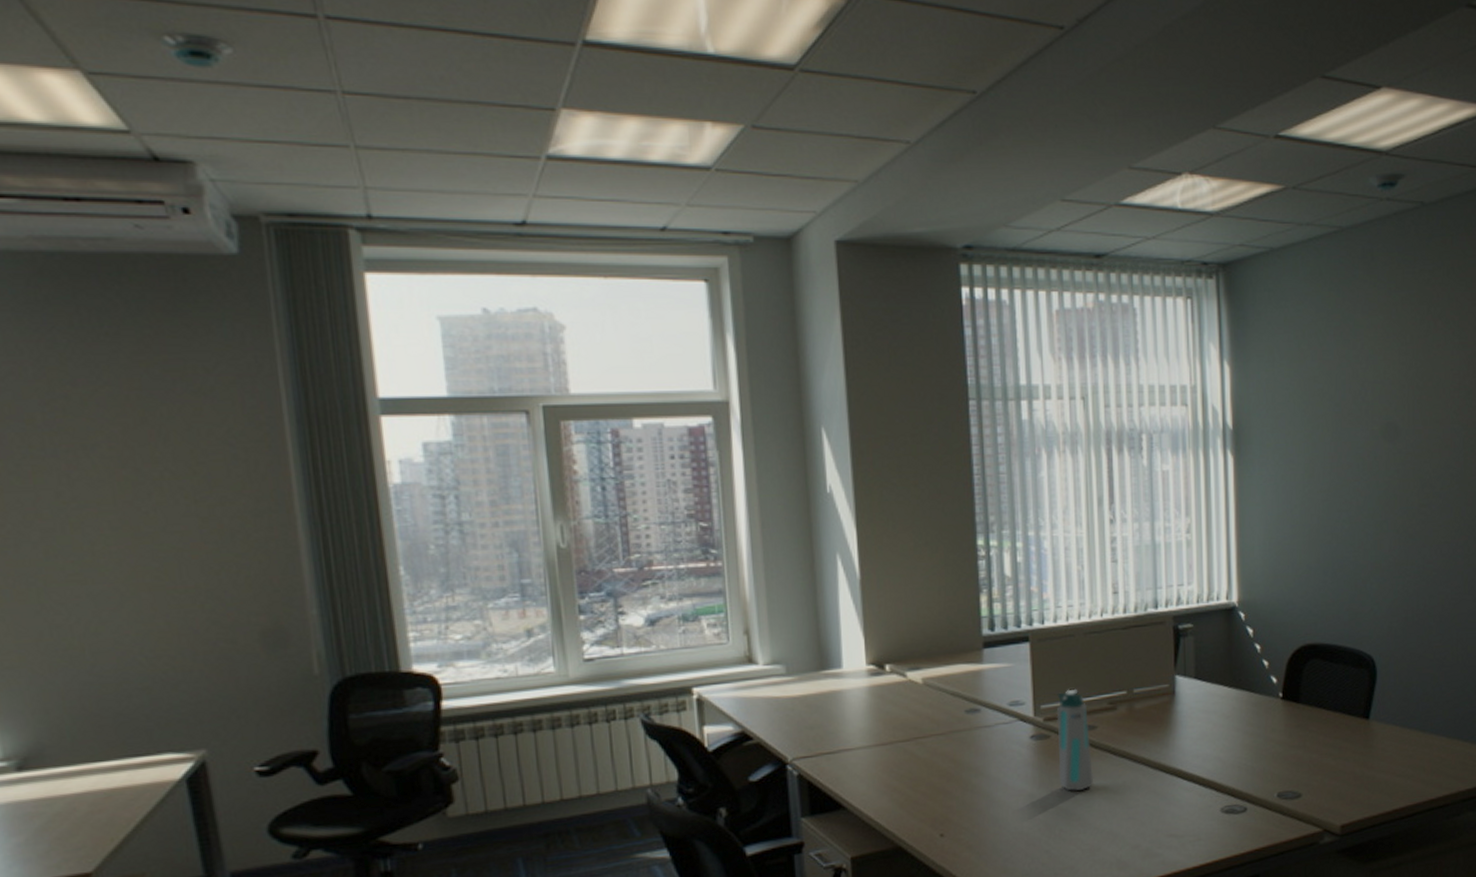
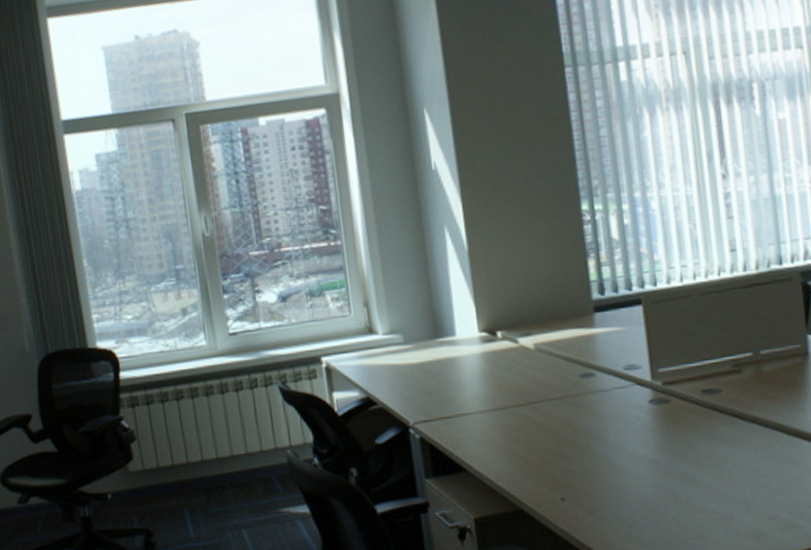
water bottle: present [1056,689,1094,791] -> none [675,352,722,458]

